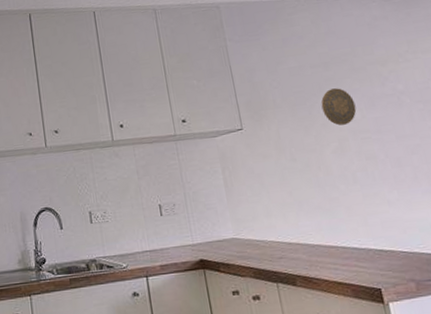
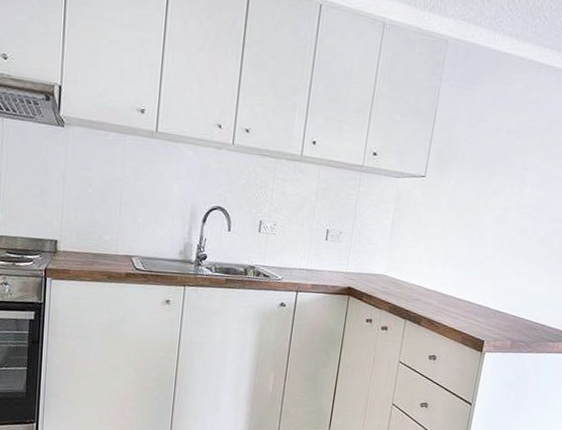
decorative plate: present [321,88,357,126] -> none [499,159,531,197]

